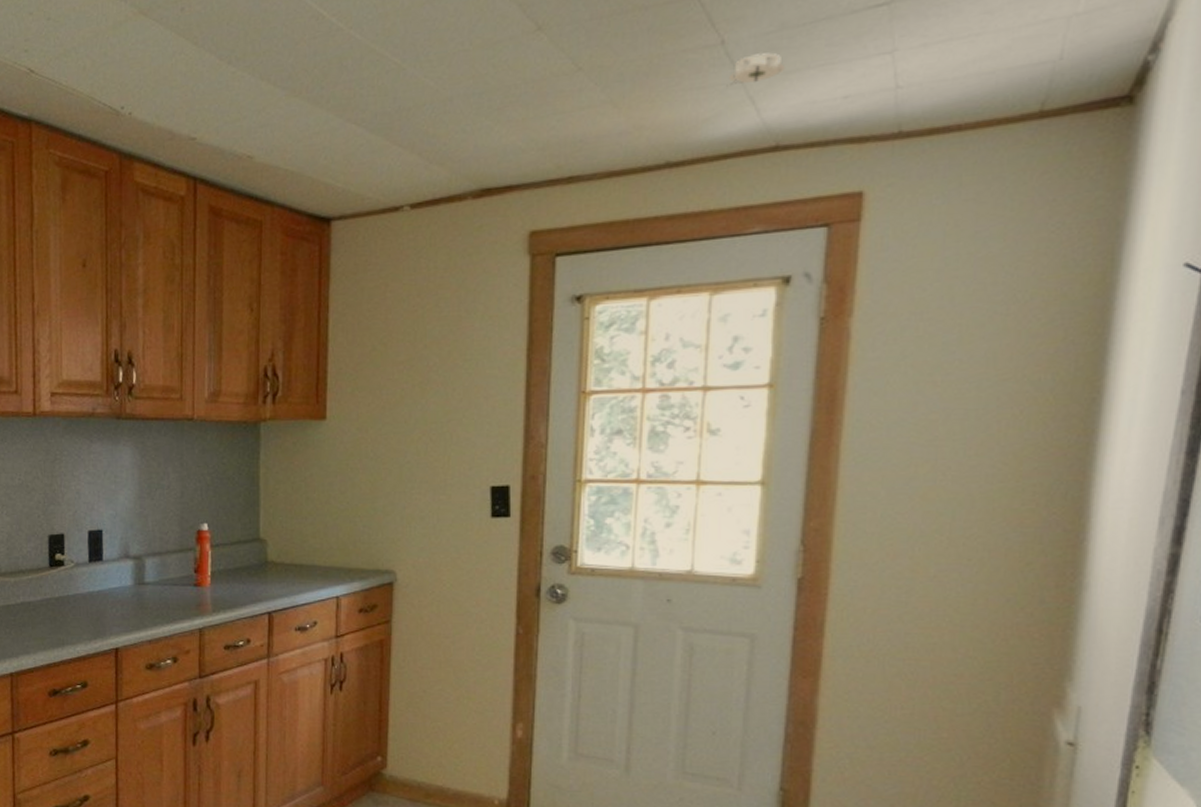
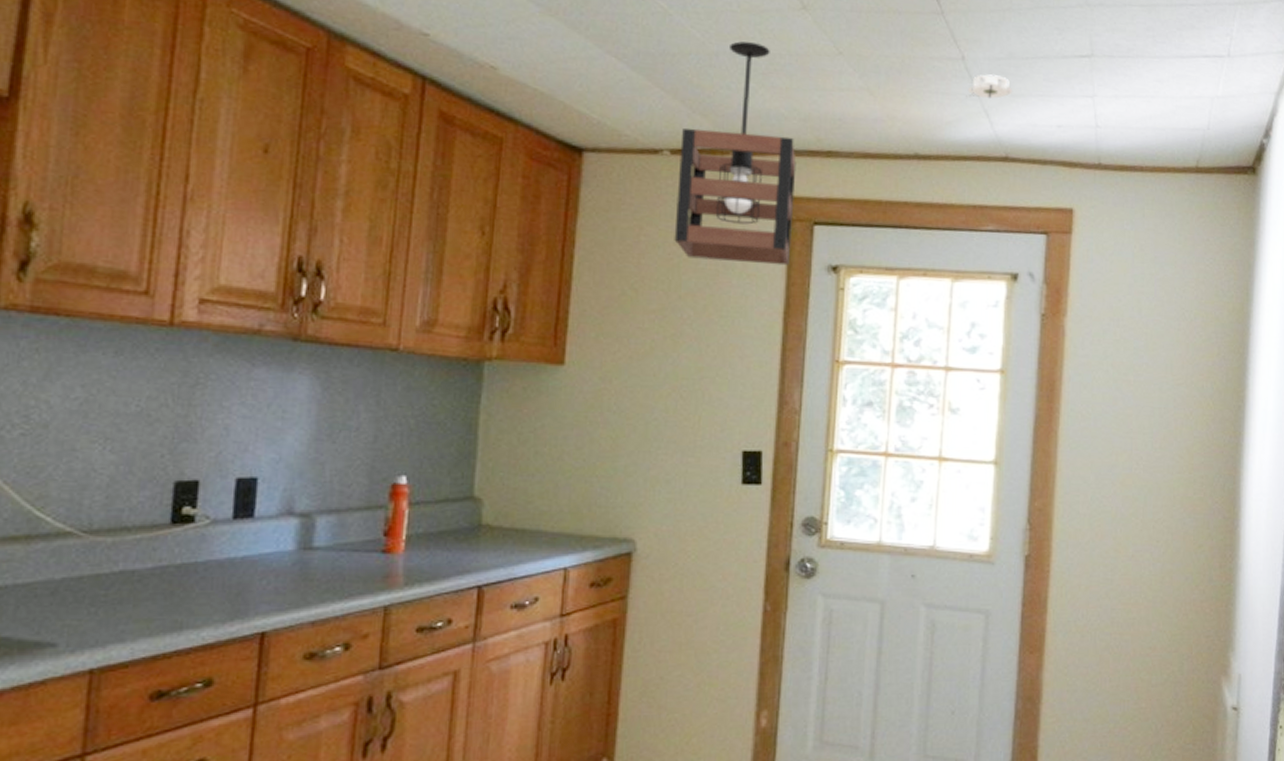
pendant light: none [417,78,536,308] -> present [674,41,797,266]

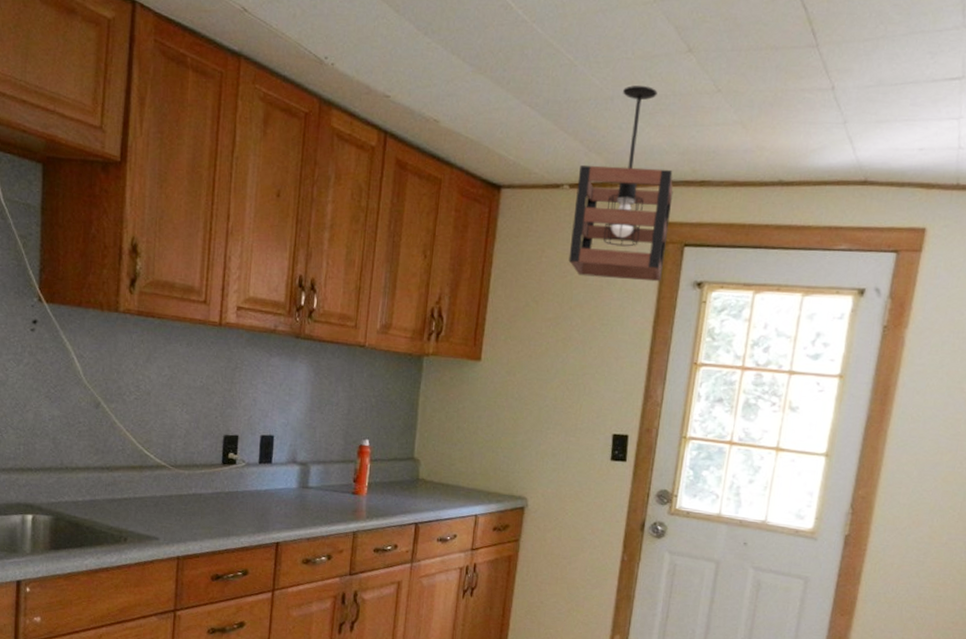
smoke detector: present [966,74,1012,99] -> none [832,102,878,125]

